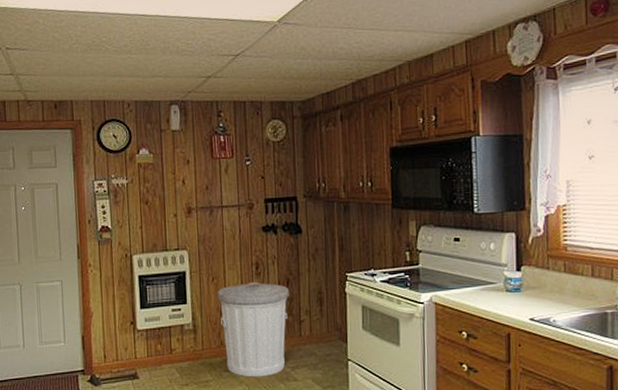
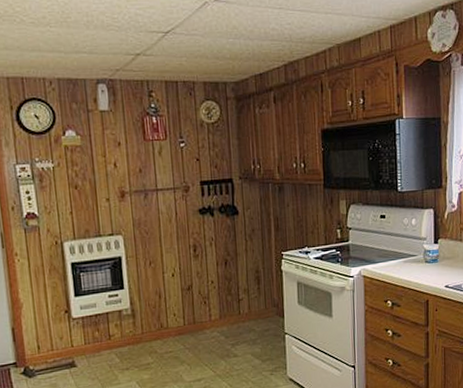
trash can: present [217,281,289,378] -> none [155,263,228,357]

